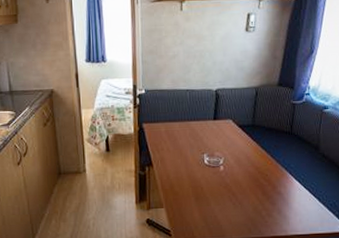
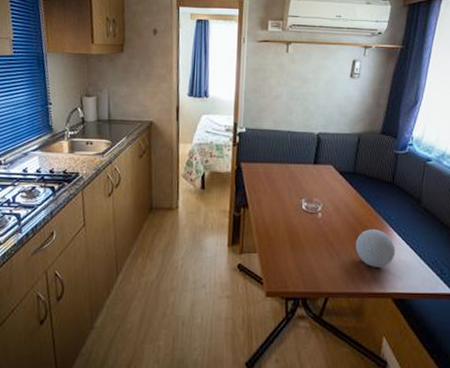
decorative ball: none [257,178,296,213] -> present [355,229,396,267]

